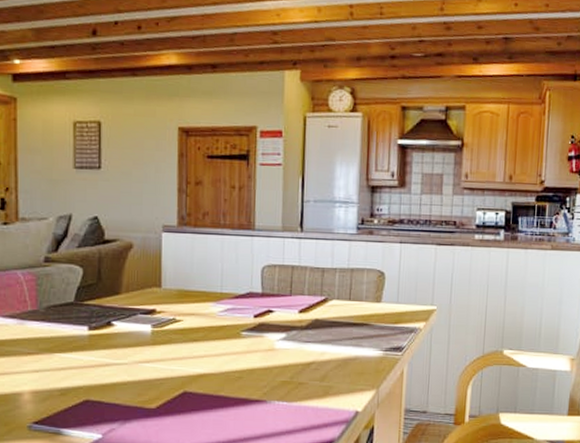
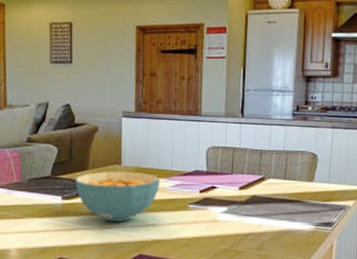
cereal bowl: none [105,294,208,355] -> present [75,171,161,222]

